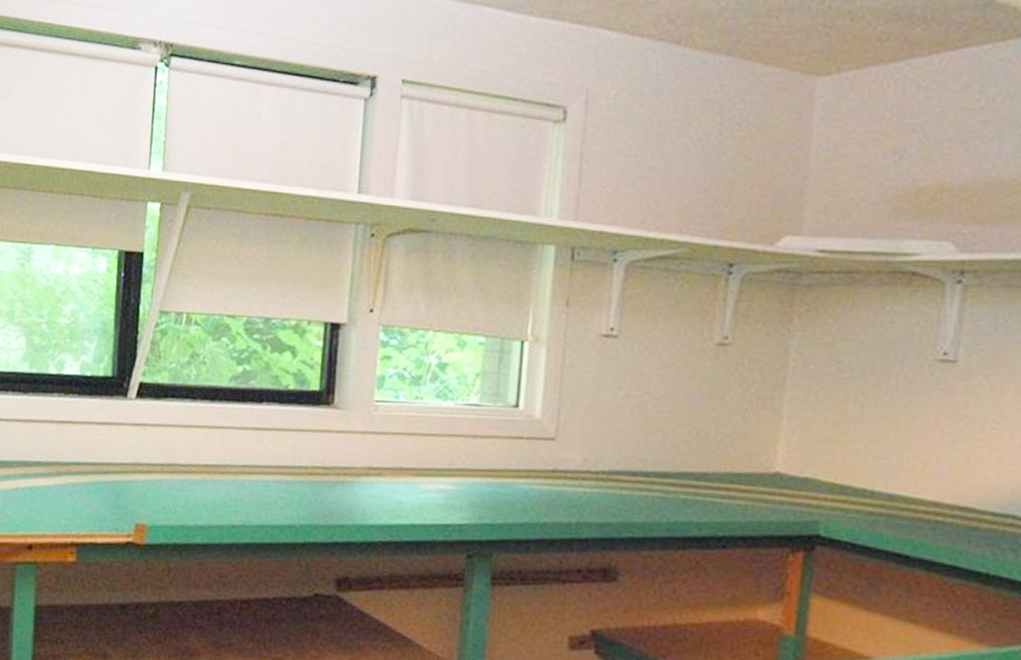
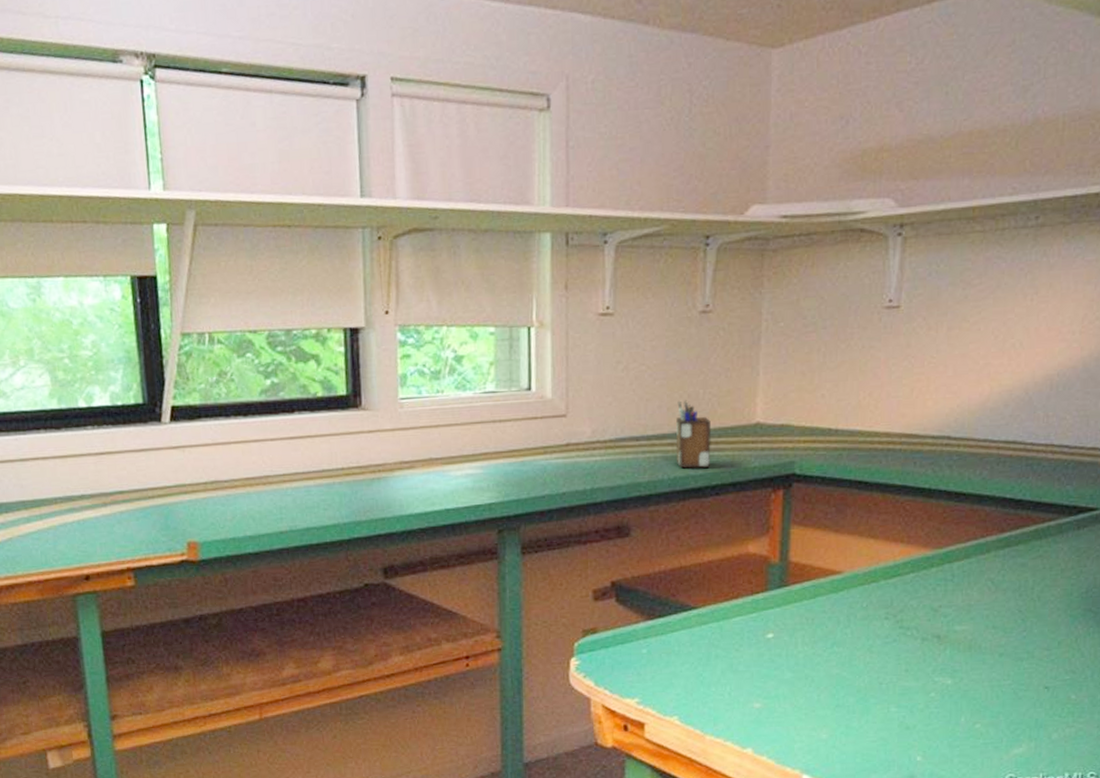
desk organizer: none [677,437,722,516] -> present [675,400,712,469]

